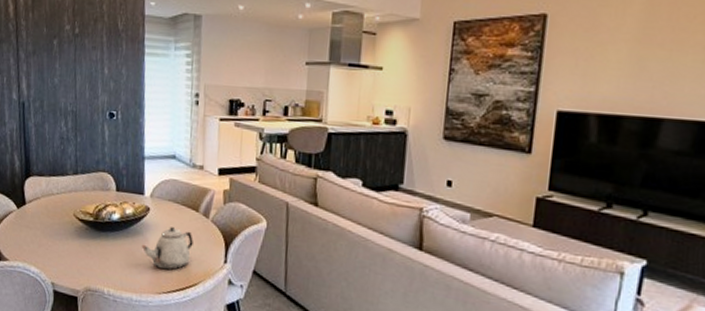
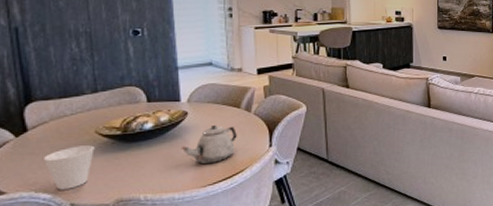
cup: none [34,226,72,268] -> present [42,145,95,190]

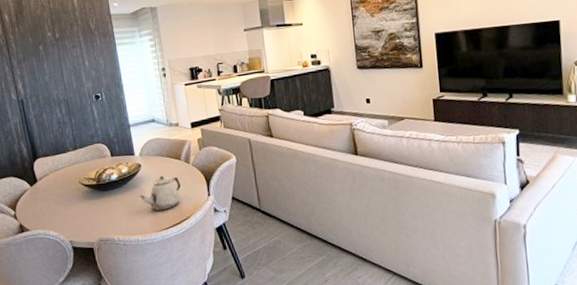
cup: present [42,145,95,190] -> none [48,193,80,229]

